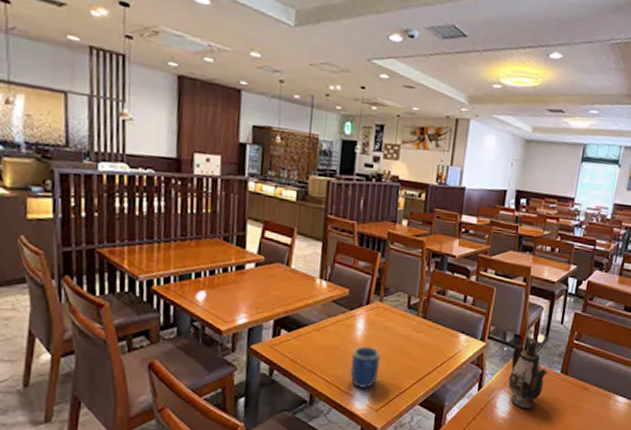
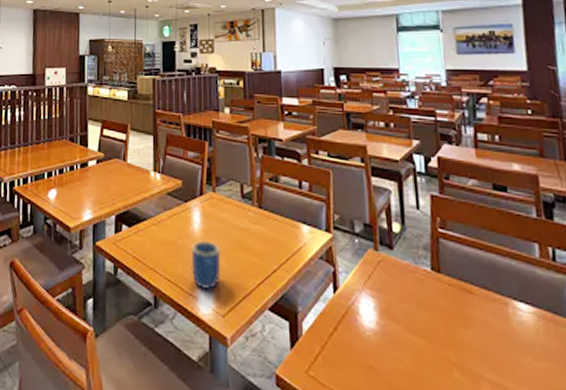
teapot: present [508,339,548,409] -> none [365,228,414,317]

